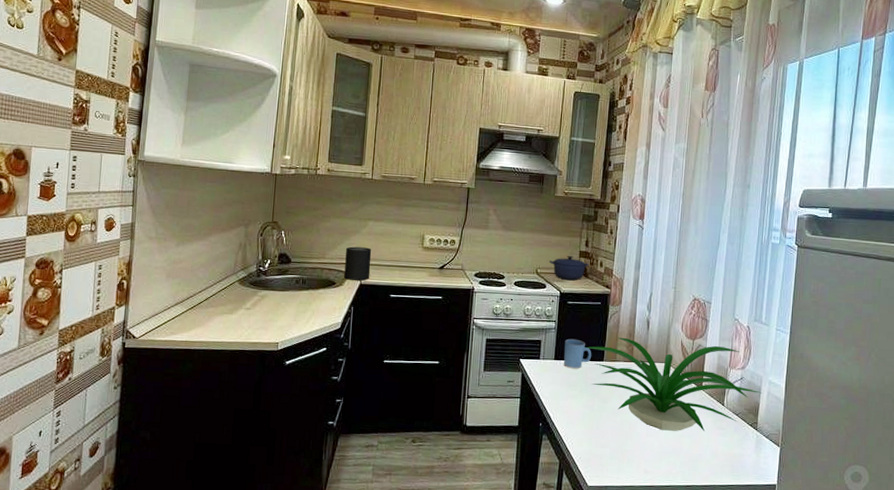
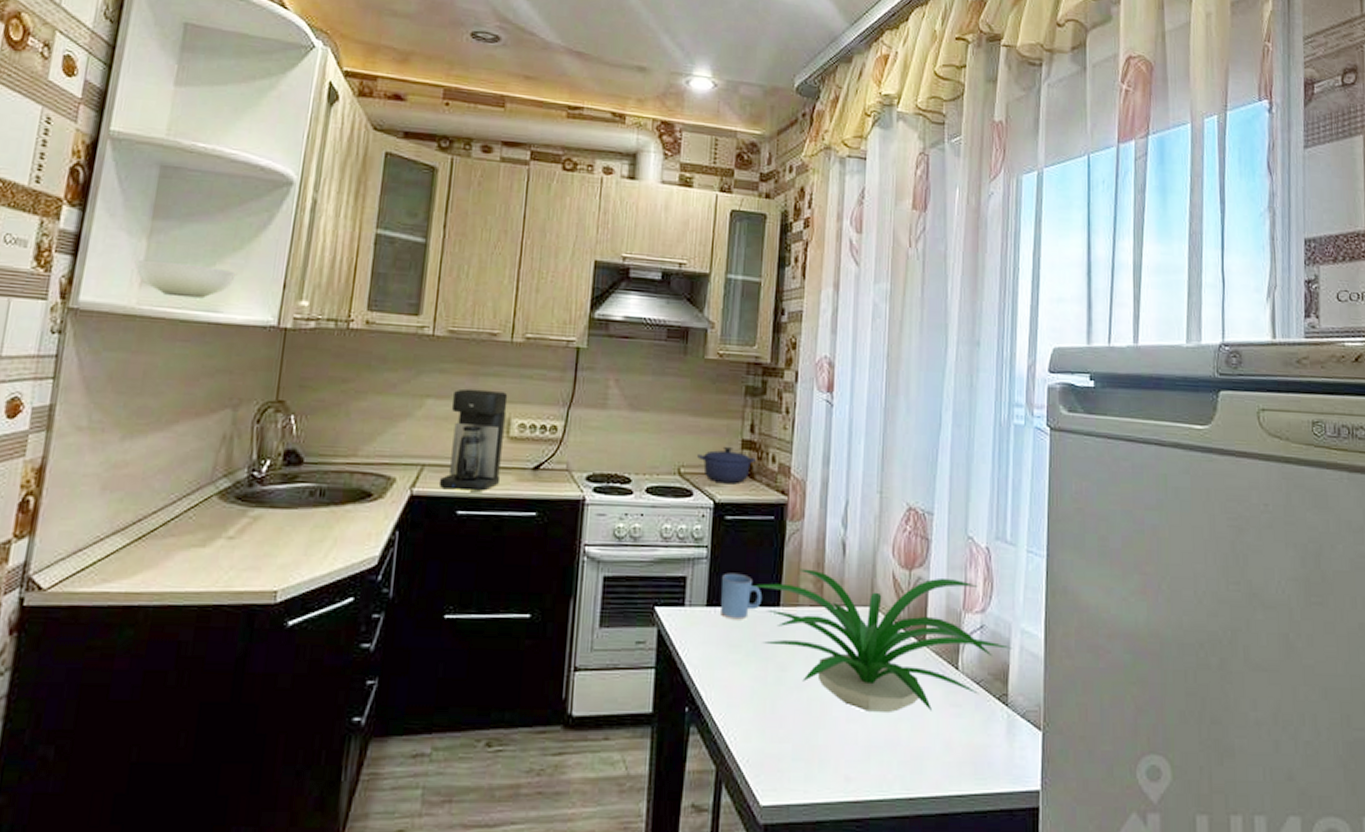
bowl: none [177,128,243,154] -> present [134,259,238,299]
pen holder: present [344,246,372,281] -> none [386,437,430,491]
coffee maker: none [378,215,422,283] -> present [438,388,508,492]

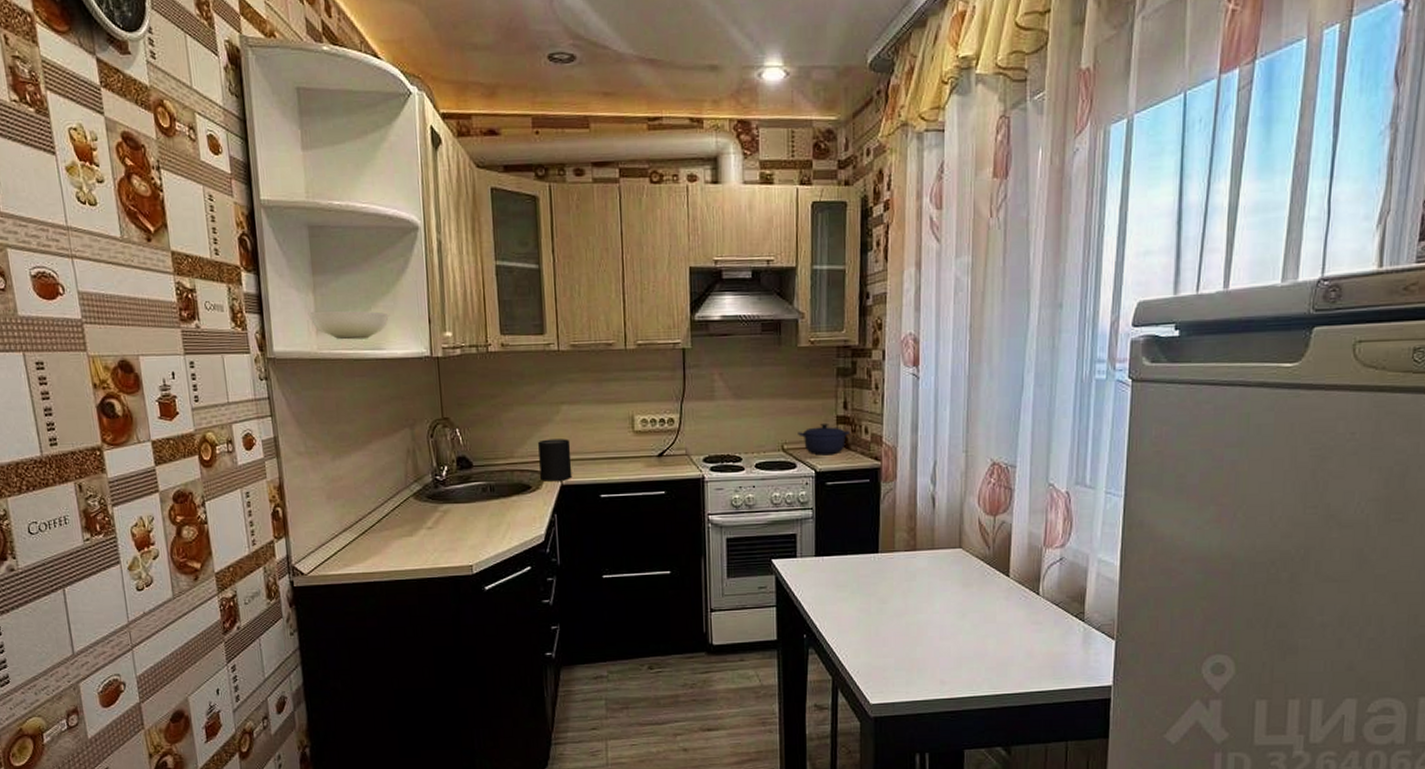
pen holder: none [386,437,430,491] -> present [538,439,573,483]
coffee maker: present [438,388,508,492] -> none [582,393,632,478]
mug: present [721,573,763,620] -> none [826,528,863,566]
plant: present [752,568,1013,714] -> none [853,521,1090,632]

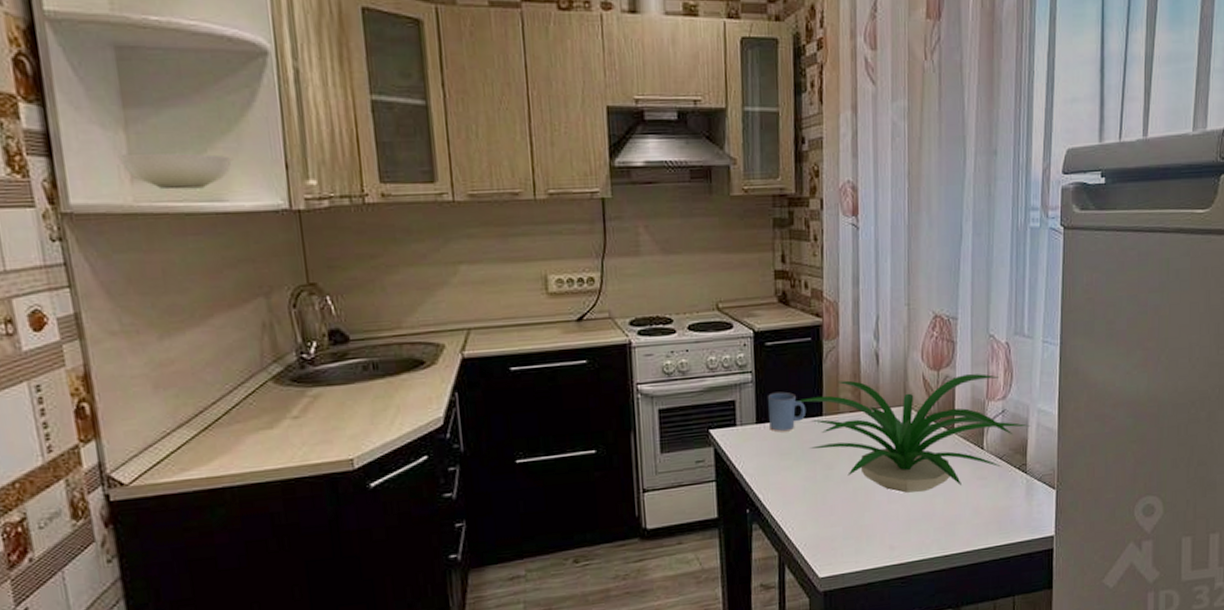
pen holder: present [538,439,573,483] -> none [432,304,476,356]
cooking pot: present [798,422,850,456] -> none [733,278,789,314]
mug: none [826,528,863,566] -> present [767,391,807,433]
plant: none [853,521,1090,632] -> present [796,374,1030,493]

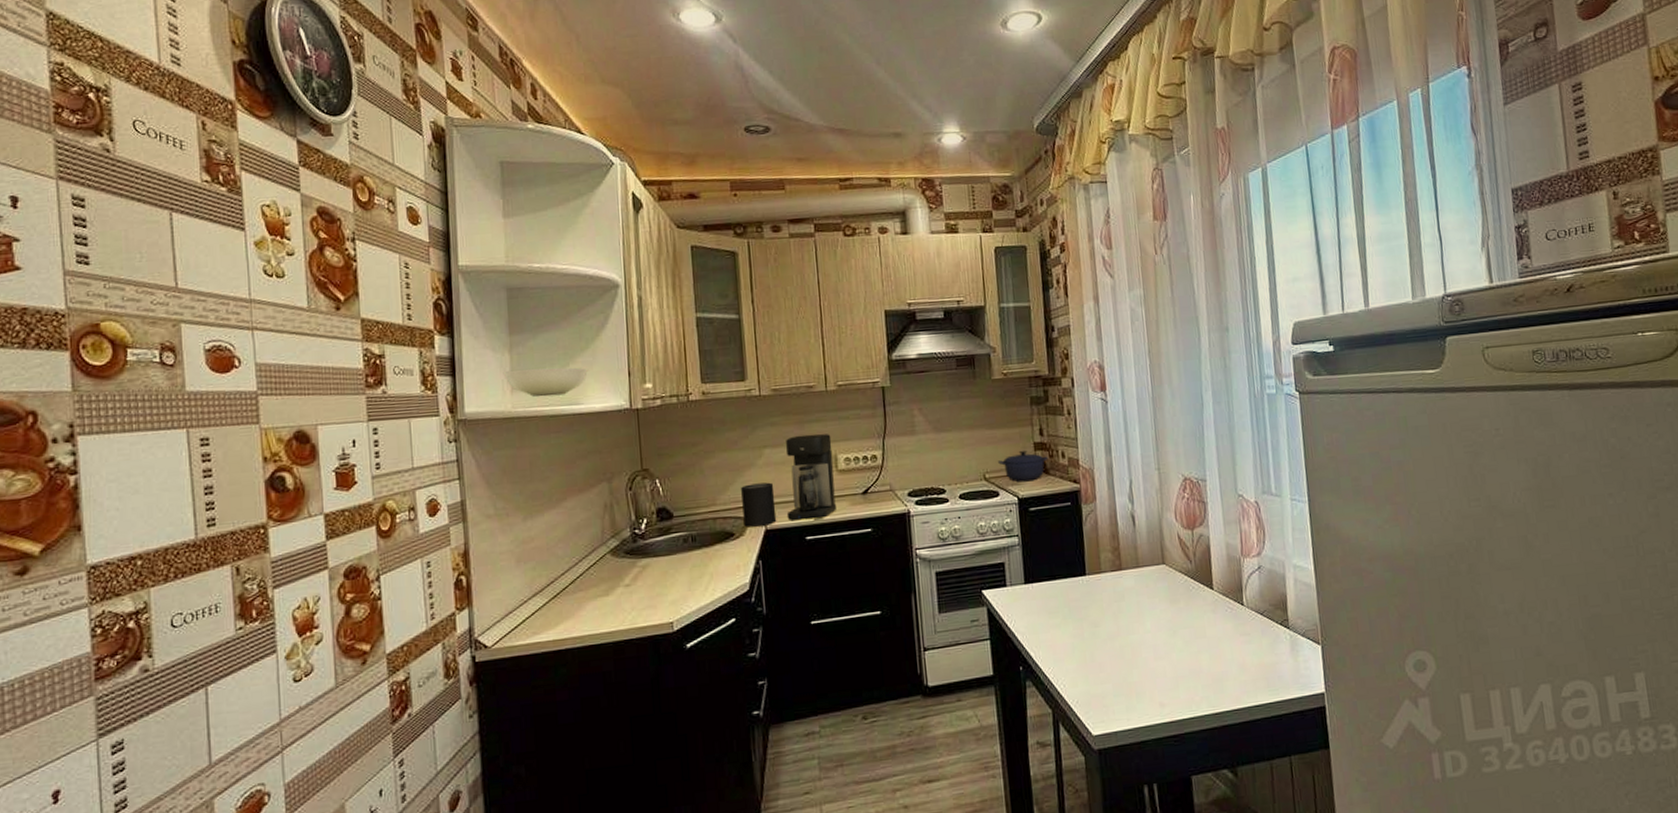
pen holder: none [432,304,476,356] -> present [741,482,777,528]
coffee maker: none [485,249,547,349] -> present [785,433,837,521]
cooking pot: none [733,278,789,314] -> present [998,449,1048,482]
mug: present [767,391,807,433] -> none [1033,553,1071,592]
plant: present [796,374,1030,493] -> none [1060,532,1288,650]

